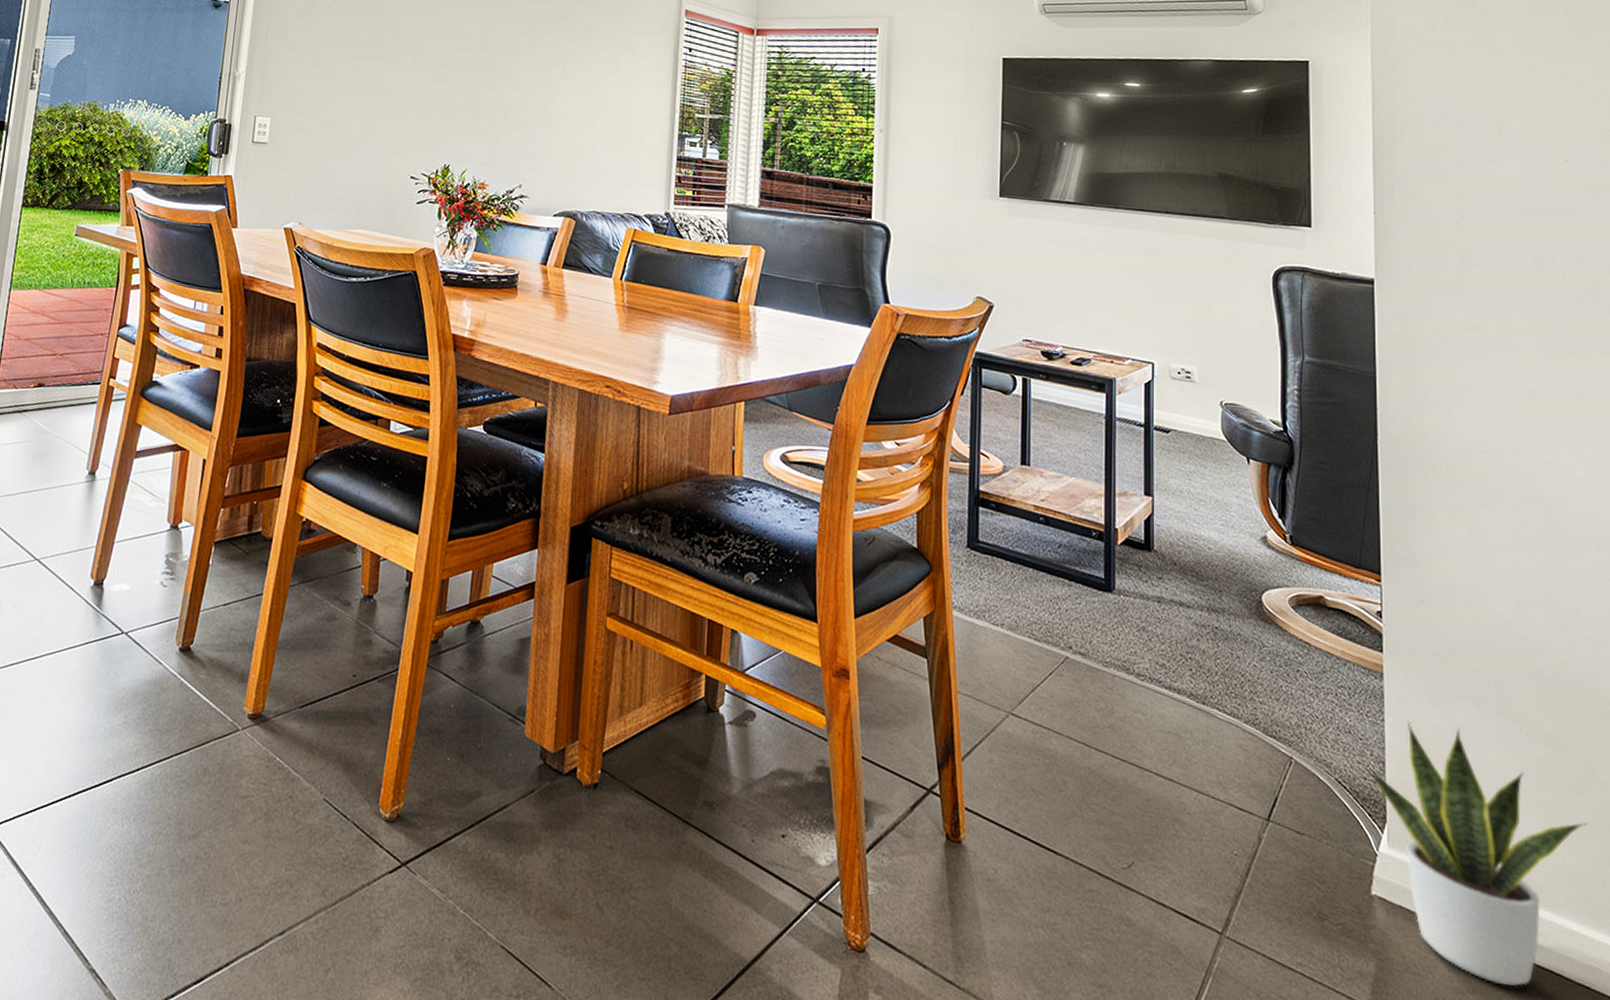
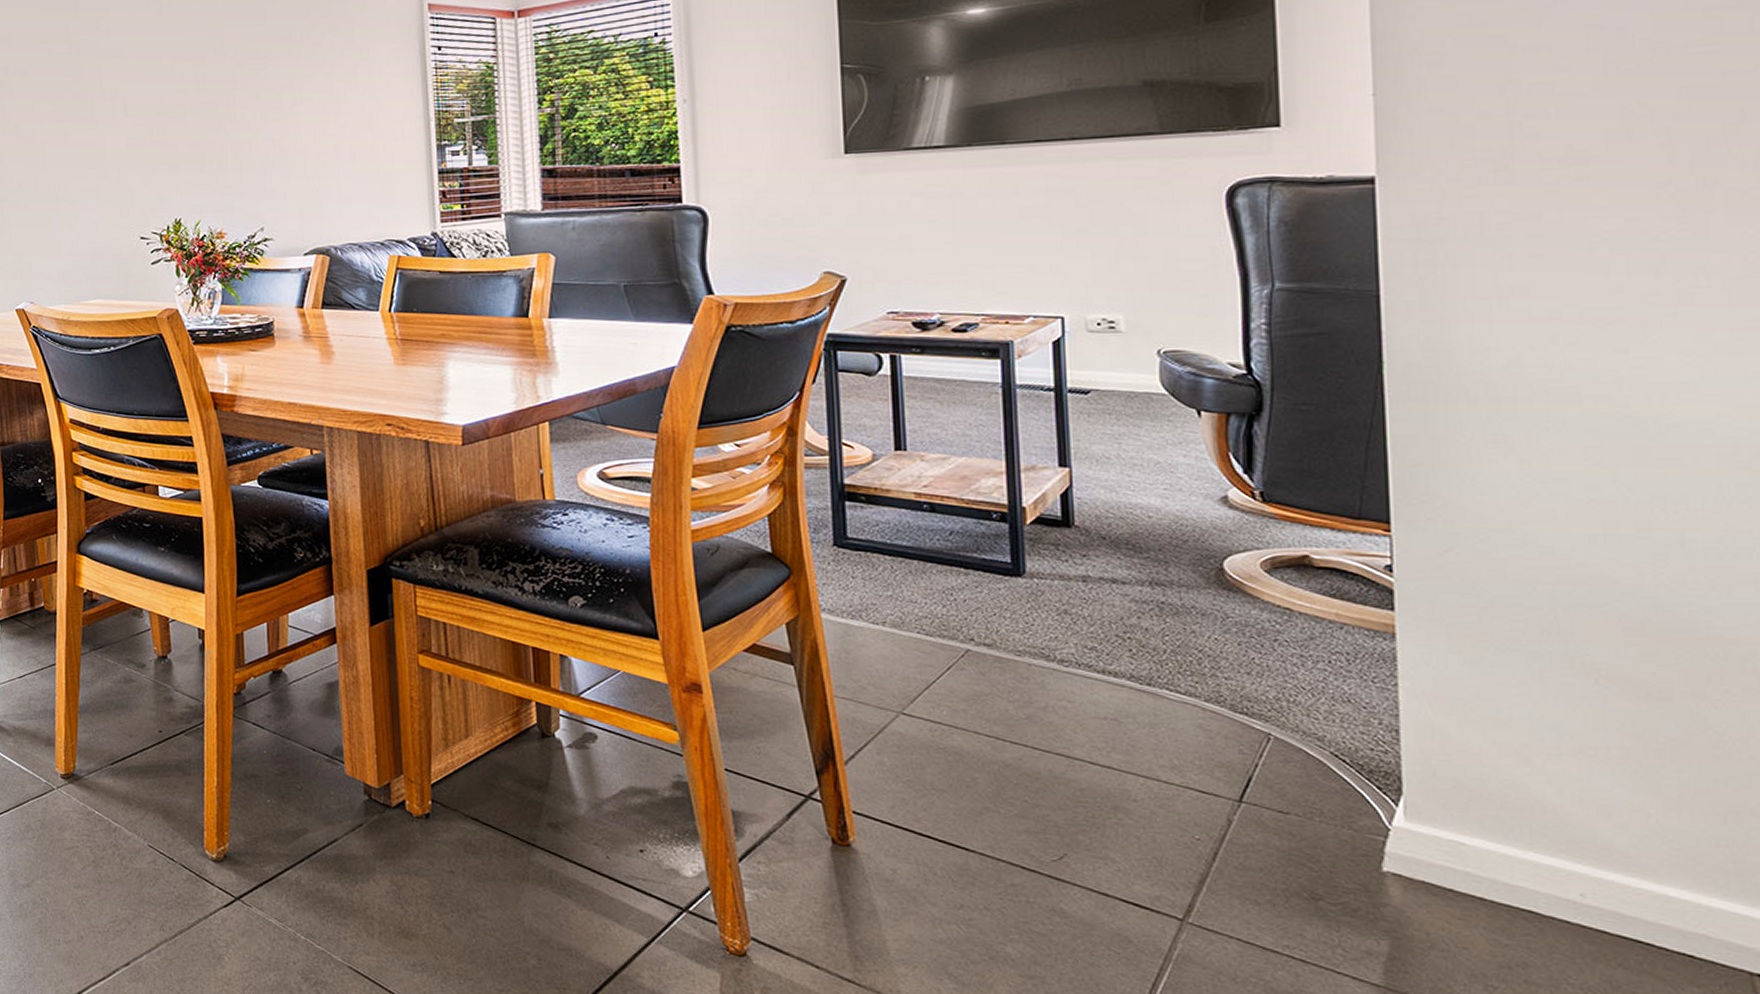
potted plant: present [1367,721,1589,986] -> none [1374,683,1696,958]

